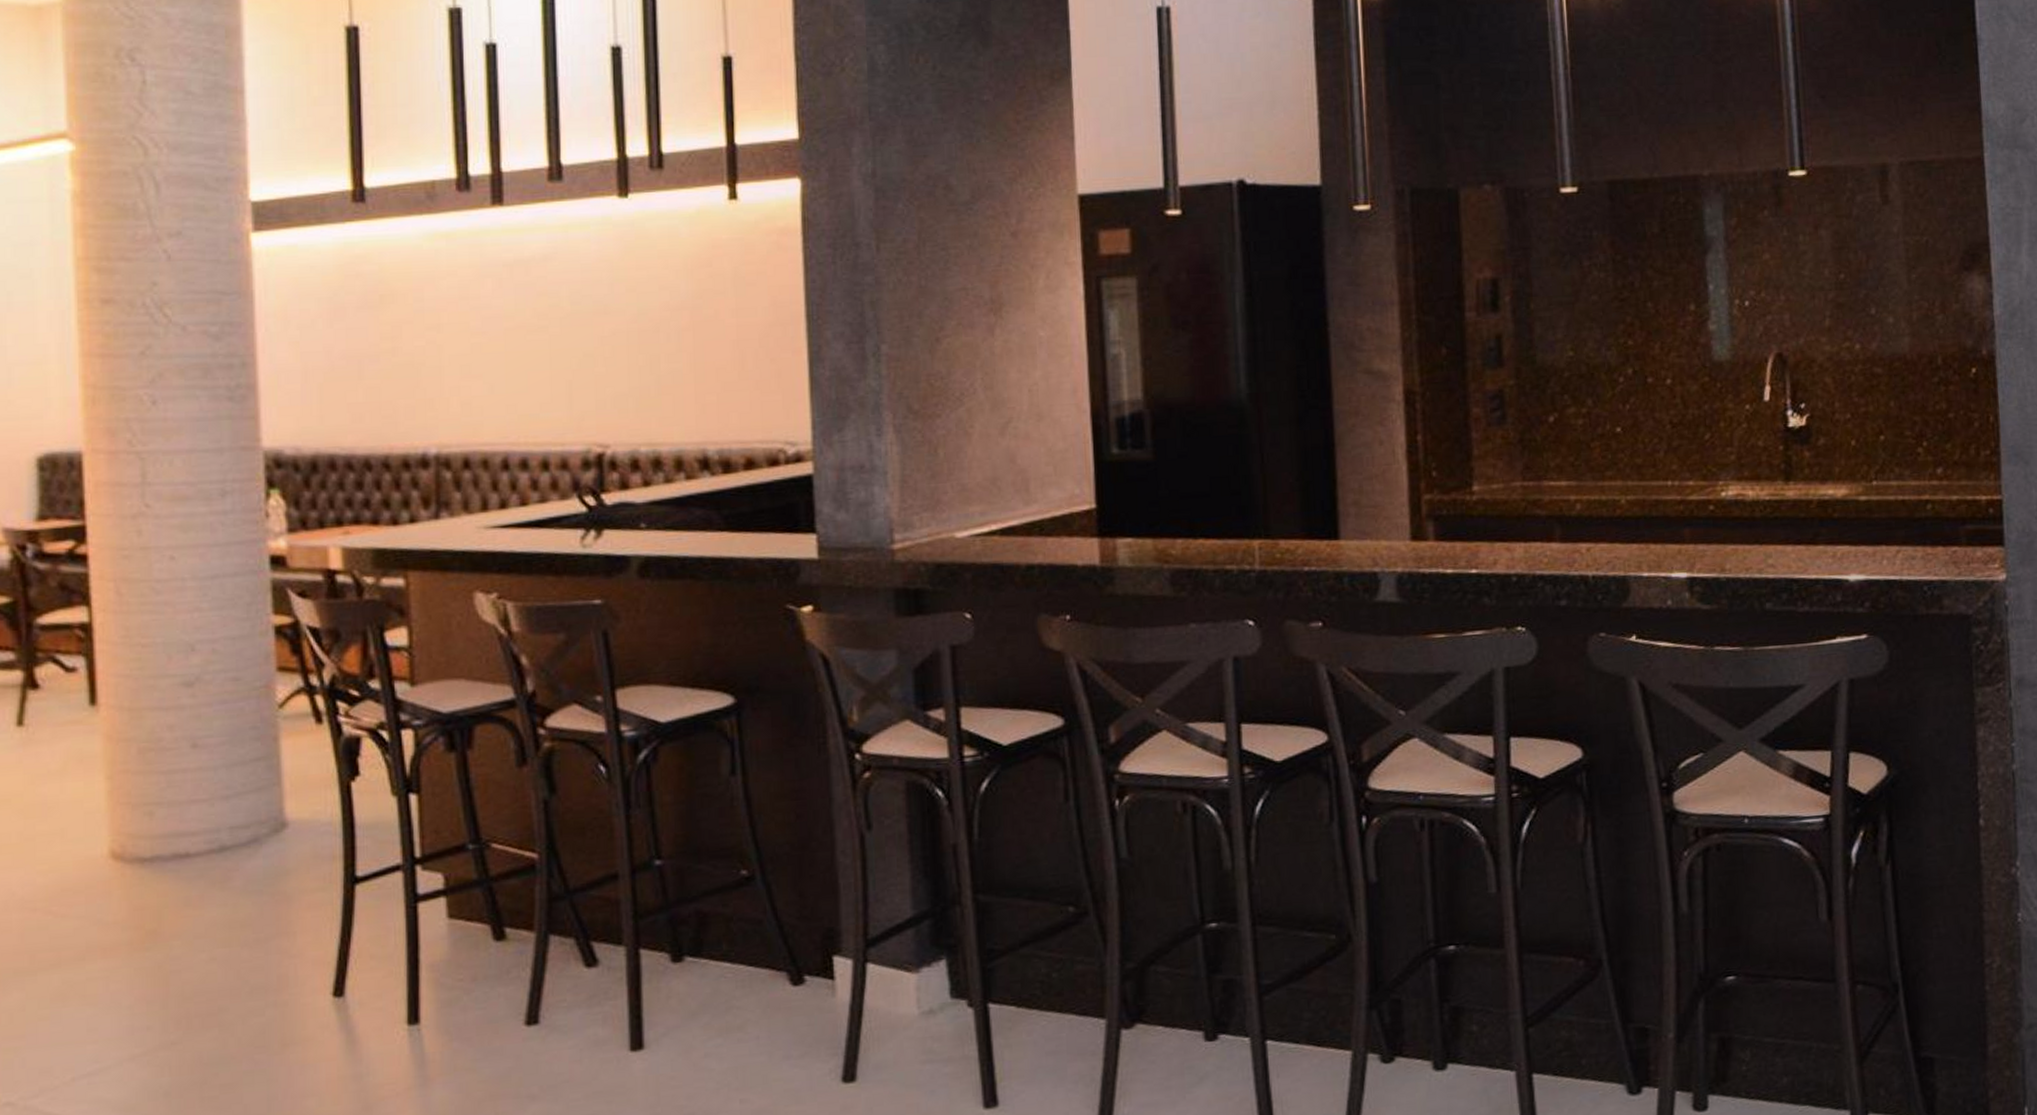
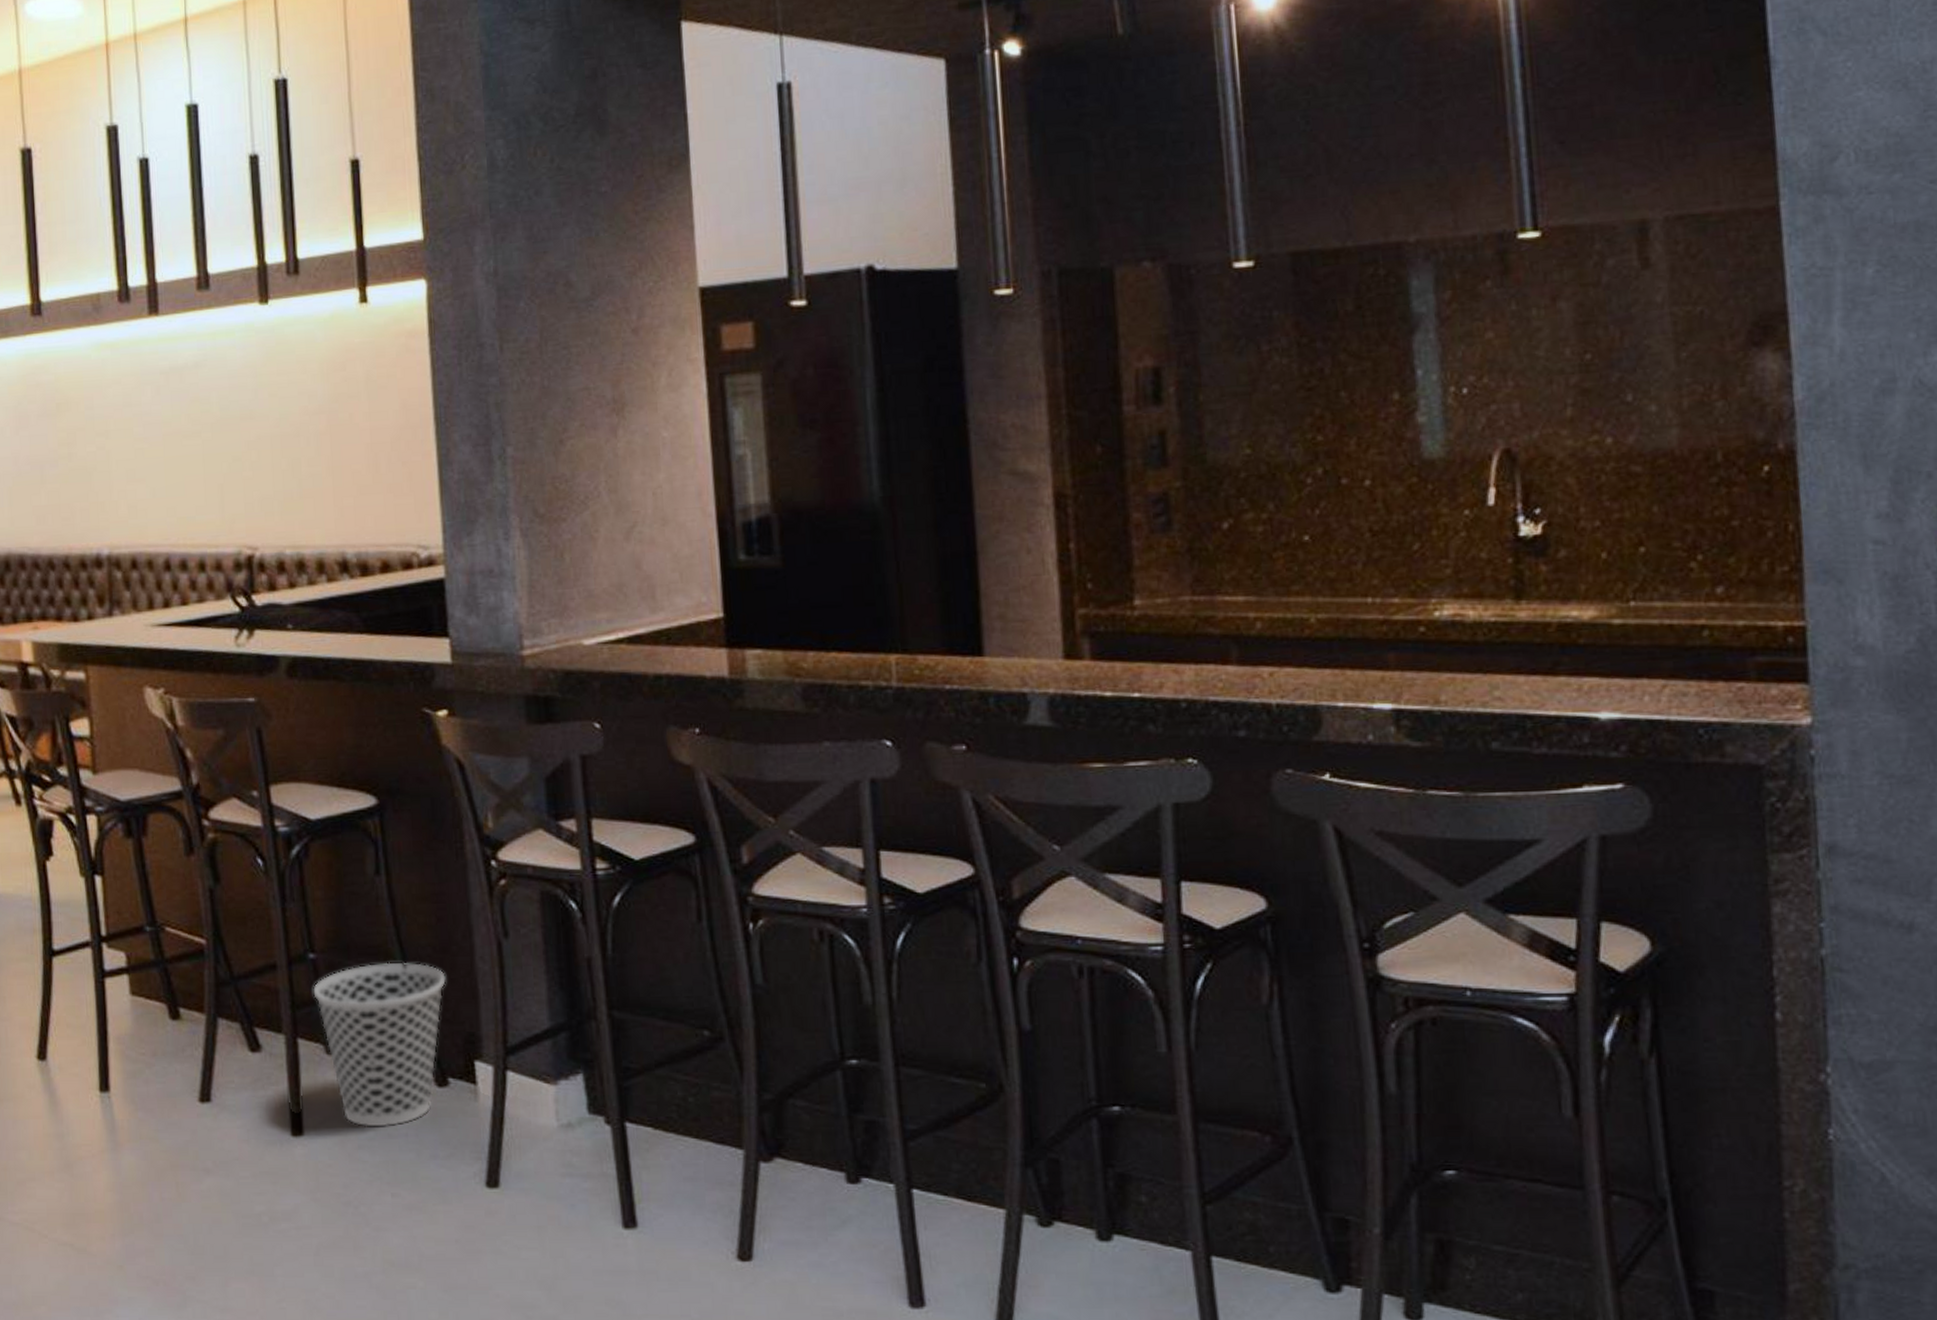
wastebasket: none [658,862,804,1034] -> present [313,962,446,1127]

